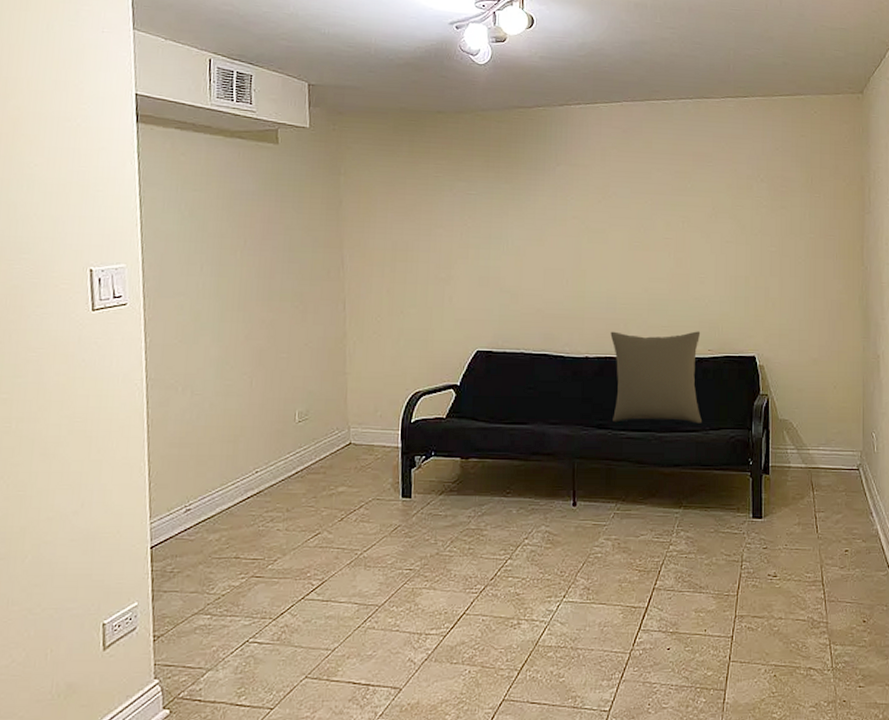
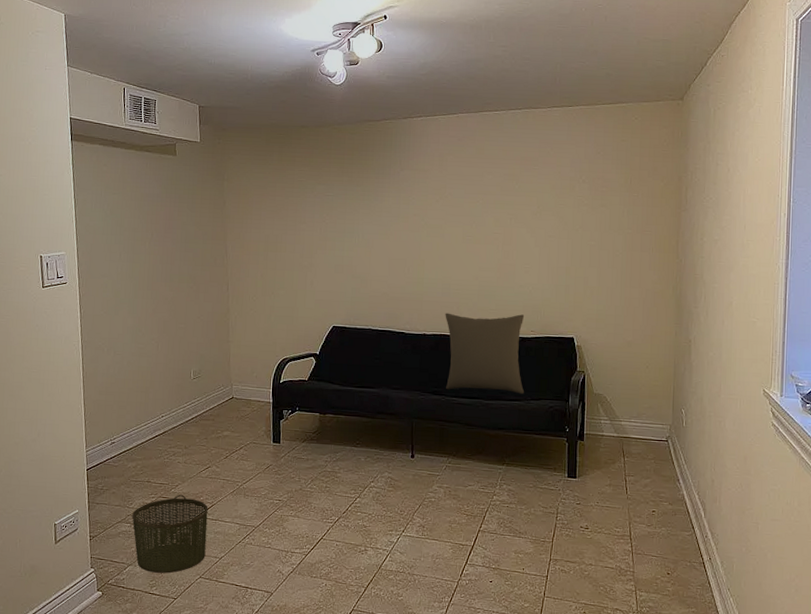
basket: none [213,572,317,677] -> present [132,494,208,573]

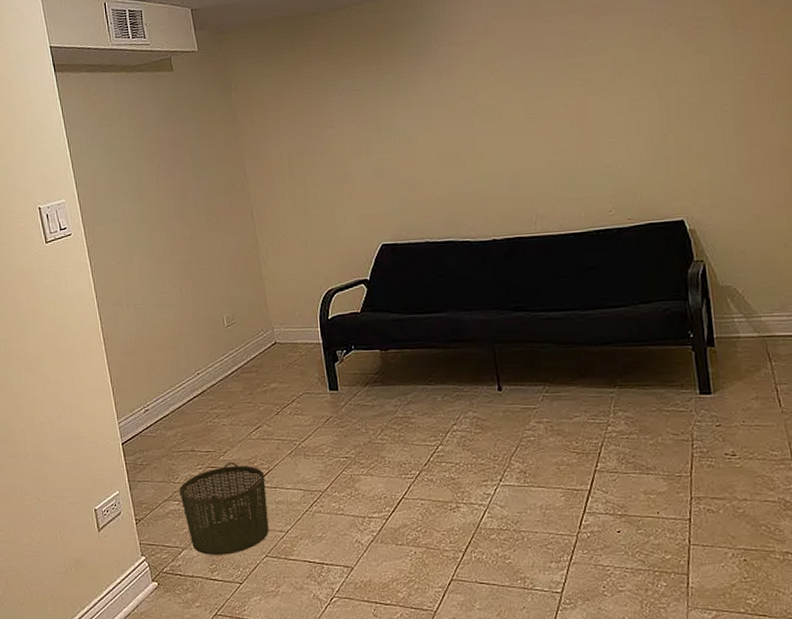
pillow: present [445,313,525,394] -> none [516,200,630,304]

